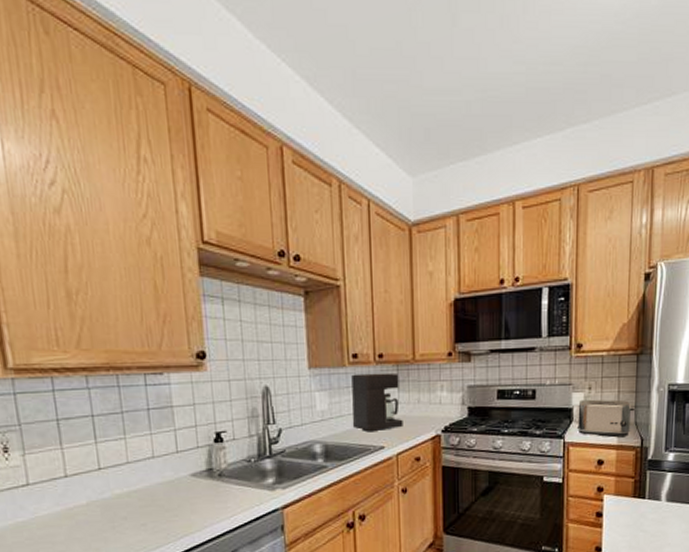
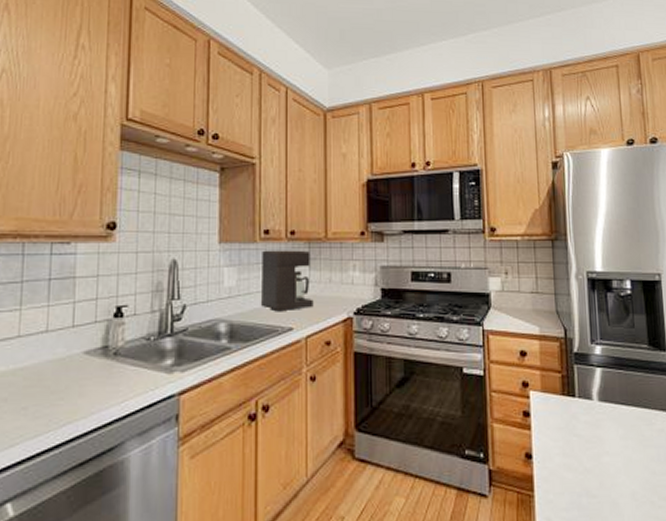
toaster: present [577,399,635,438] -> none [495,284,555,327]

